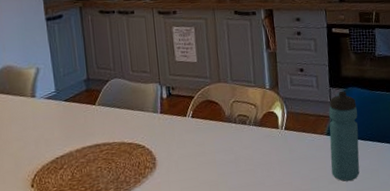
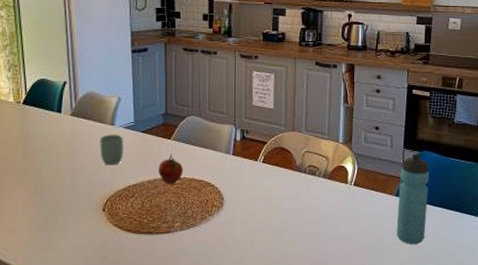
cup: none [21,106,48,140] -> present [100,134,123,166]
fruit: none [85,120,111,152] -> present [158,154,183,185]

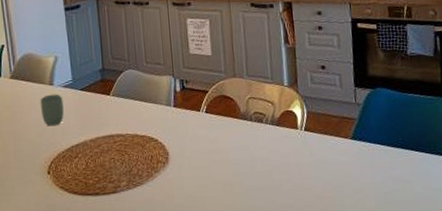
fruit: present [158,154,183,185] -> none [100,110,125,143]
water bottle: present [396,153,429,244] -> none [353,91,390,191]

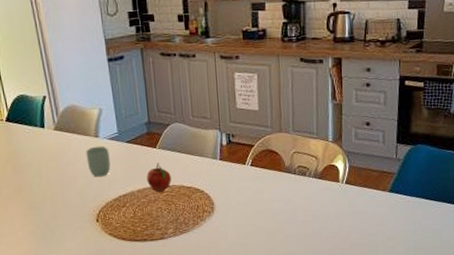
fruit: none [100,110,125,143] -> present [146,162,171,193]

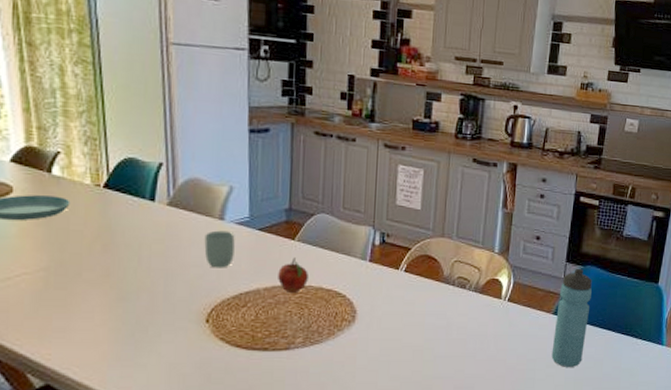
water bottle: none [390,147,424,239] -> present [551,268,592,367]

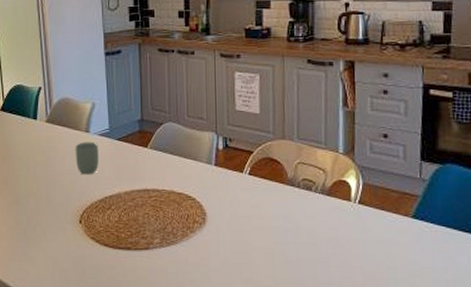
fruit: present [278,257,308,294] -> none [135,163,161,197]
water bottle: present [551,268,592,367] -> none [414,167,456,277]

